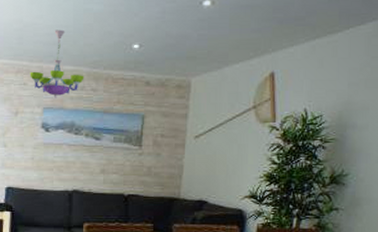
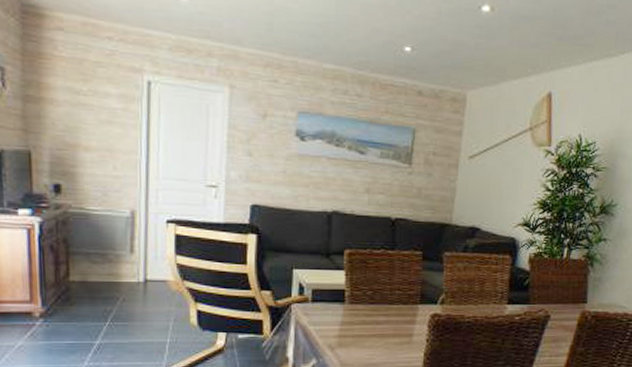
chandelier: present [30,29,84,98] -> none [281,18,348,102]

